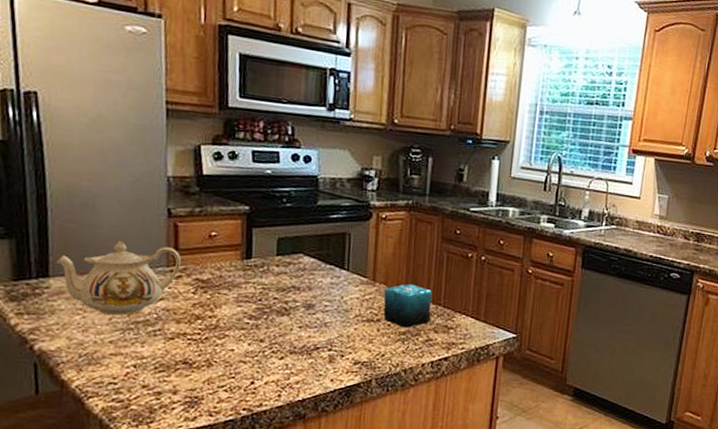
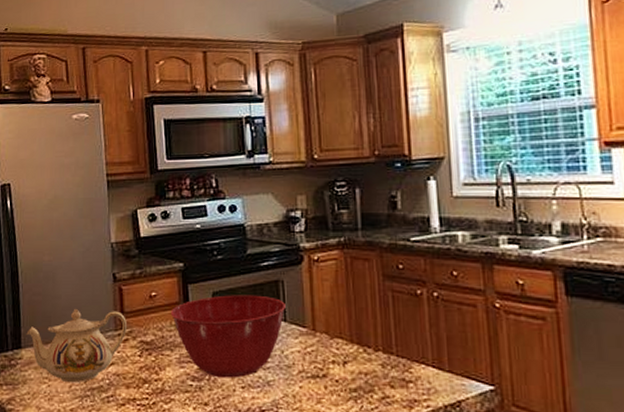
mixing bowl: none [231,242,350,319] -> present [170,295,285,378]
candle: present [383,284,433,328] -> none [326,331,384,384]

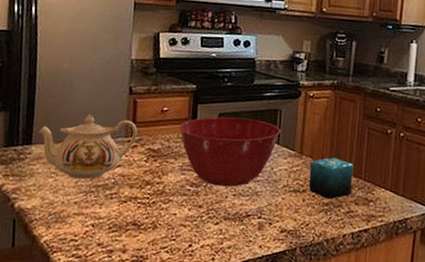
candle: none [326,331,384,384] -> present [308,157,354,199]

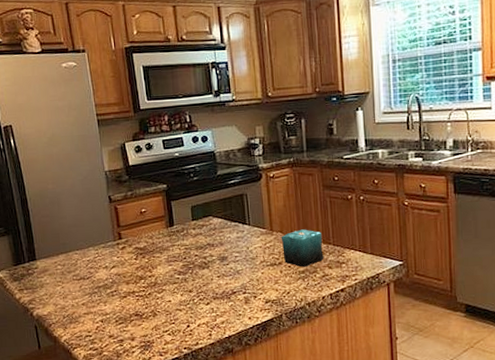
teapot: present [37,113,137,180] -> none [38,225,123,284]
mixing bowl: present [178,116,281,187] -> none [158,206,249,271]

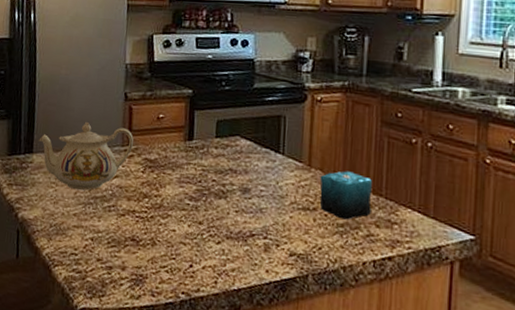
teapot: none [38,225,123,284] -> present [37,121,134,191]

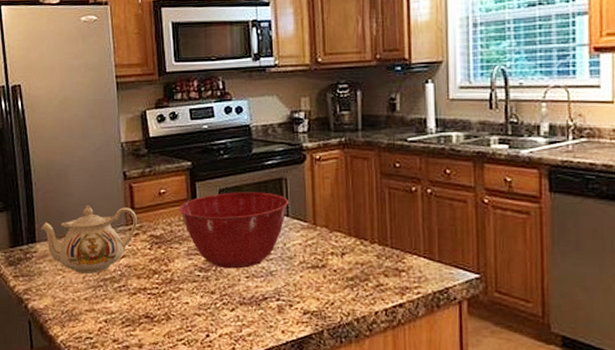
mixing bowl: none [175,124,285,202] -> present [179,192,288,269]
candle: present [319,171,373,220] -> none [326,225,379,273]

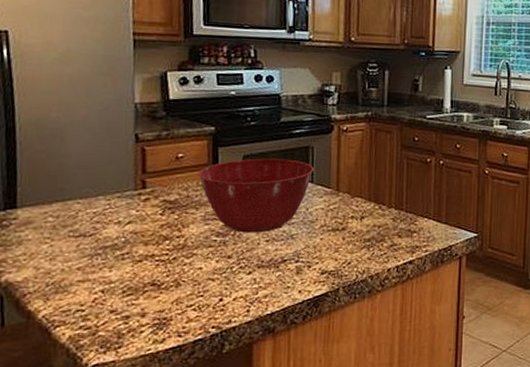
teapot: present [39,204,137,275] -> none [22,167,148,242]

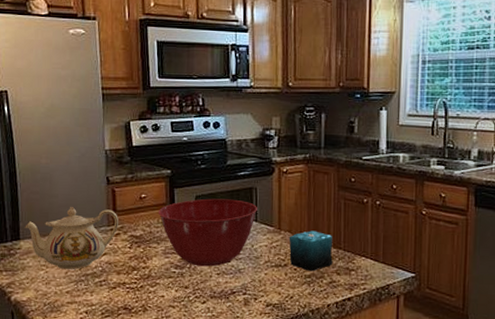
teapot: none [22,167,148,242] -> present [23,206,118,270]
candle: none [347,192,395,235] -> present [289,230,333,271]

